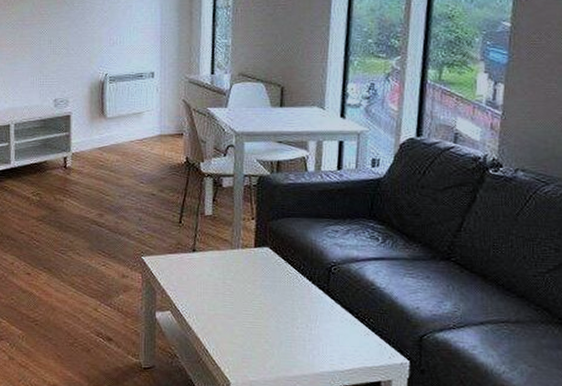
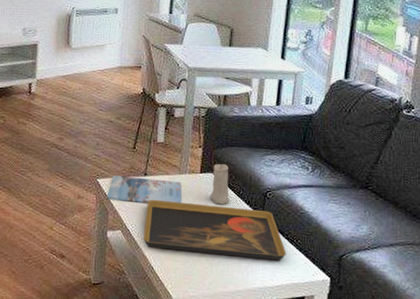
magazine: none [153,252,235,281] -> present [106,175,182,203]
decorative tray: none [195,277,357,342] -> present [143,199,286,261]
candle: none [267,235,289,282] -> present [210,162,230,205]

